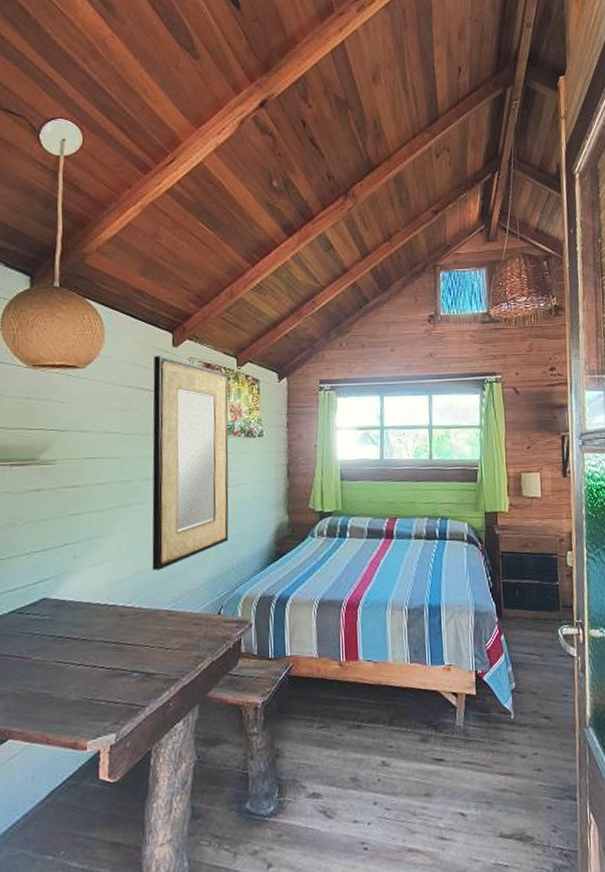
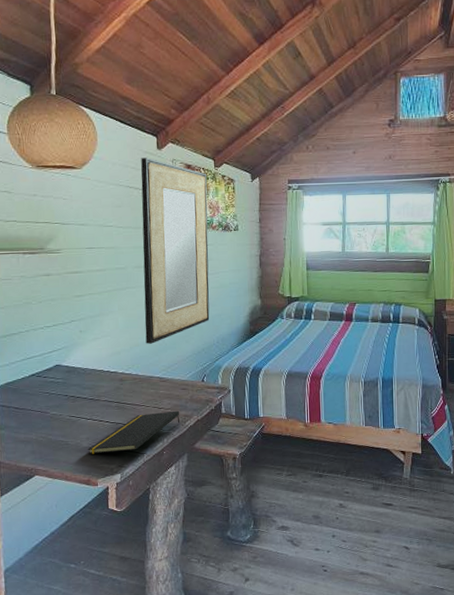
notepad: none [76,651,191,710] -> present [87,410,181,454]

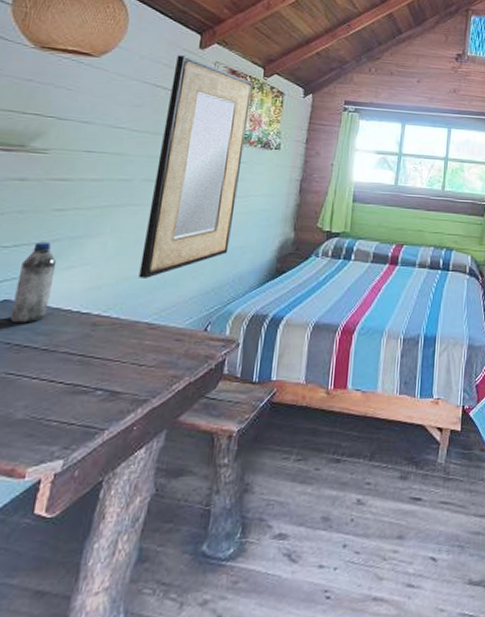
water bottle: none [62,321,87,381] -> present [9,242,57,323]
notepad: present [87,410,181,454] -> none [22,369,167,430]

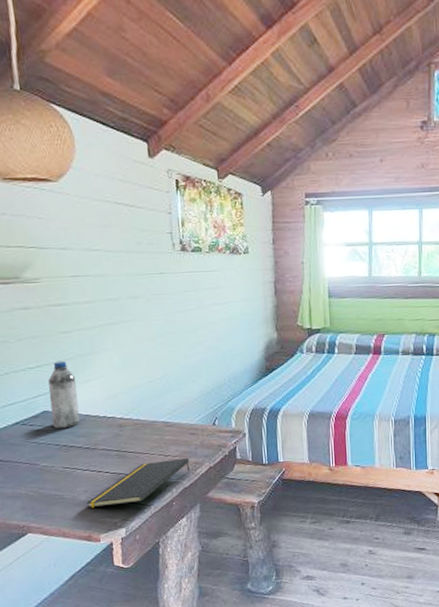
notepad: none [22,369,167,430] -> present [86,457,191,508]
home mirror: present [138,55,253,278] -> none [129,168,219,385]

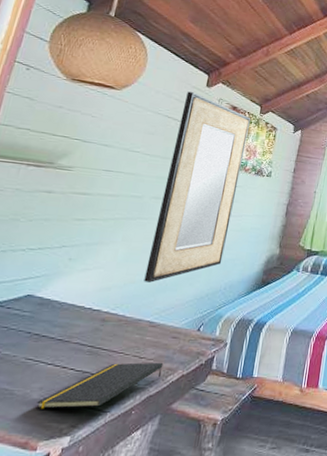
water bottle: present [48,361,80,429] -> none [31,247,75,316]
home mirror: none [129,168,219,385] -> present [144,91,250,283]

